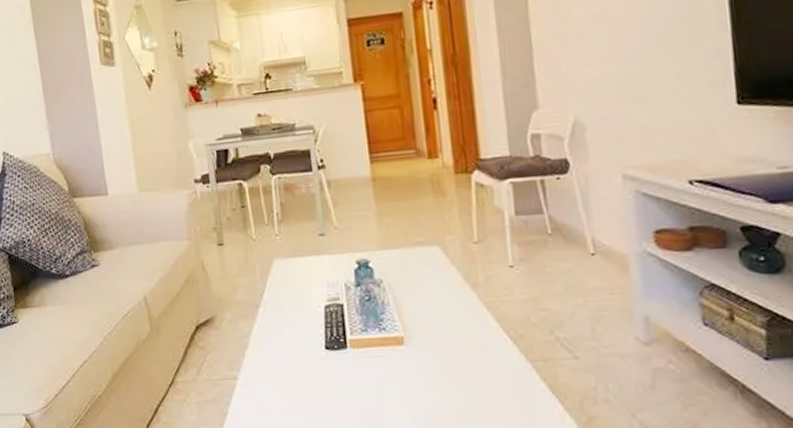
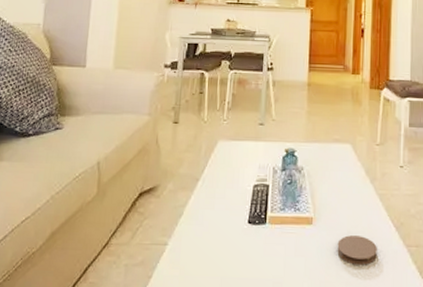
coaster: none [439,353,493,387] -> present [337,235,377,265]

